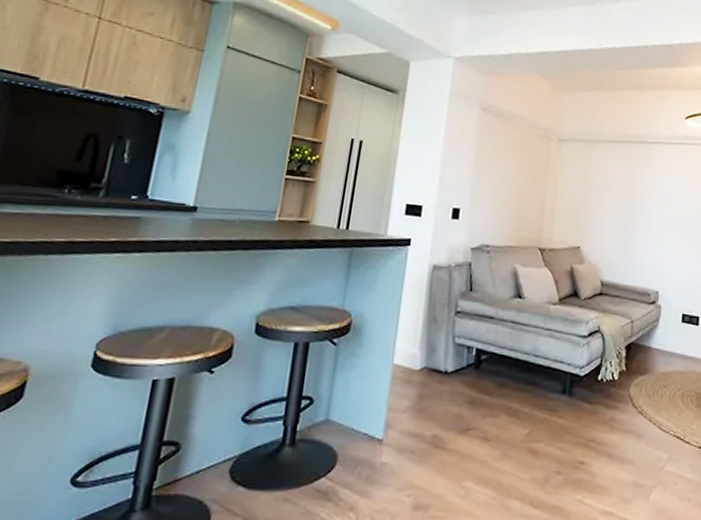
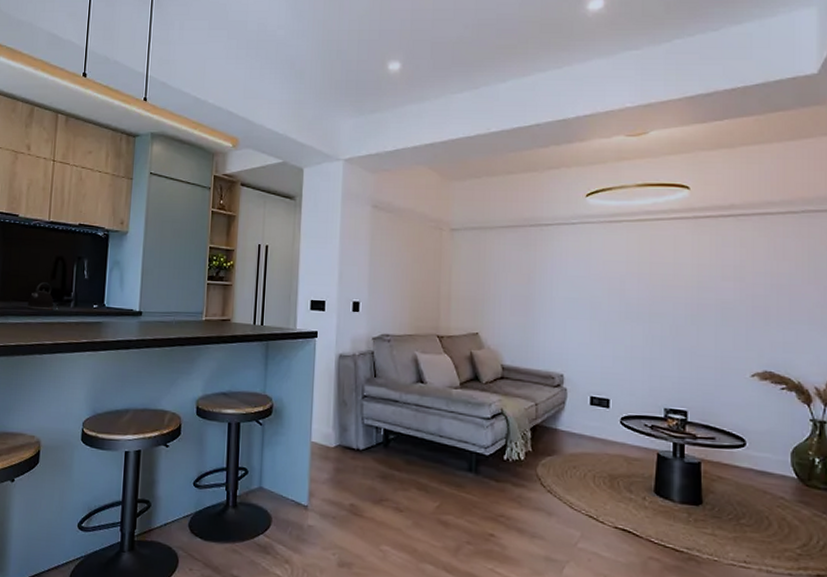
kettle: none [33,163,76,201] -> present [26,282,54,312]

